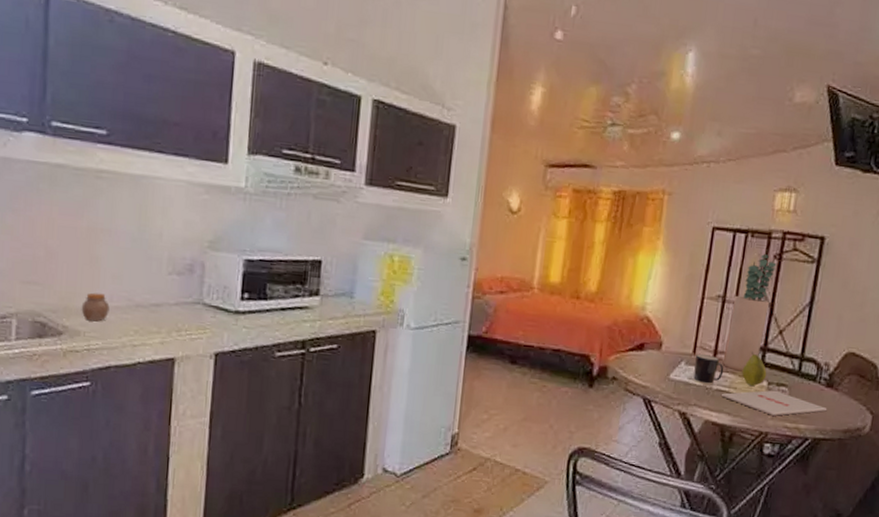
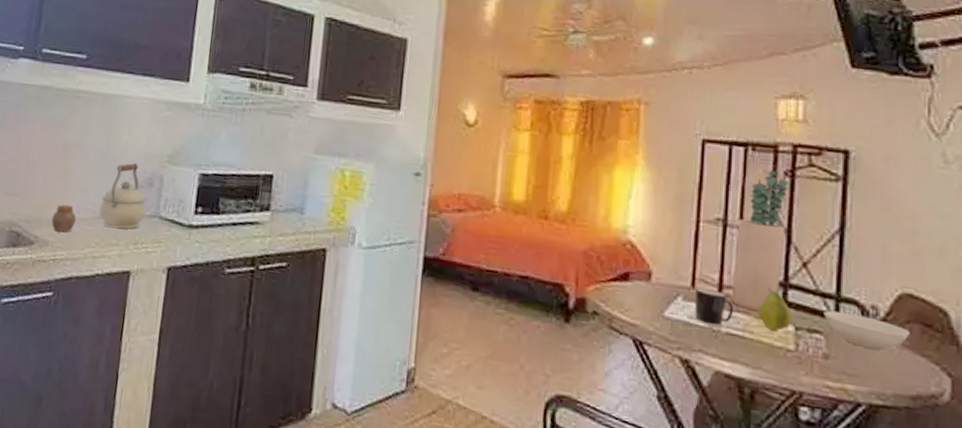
kettle: none [135,249,189,317] -> present [99,163,148,230]
magazine: present [720,390,828,416] -> none [733,337,884,372]
bowl: none [790,368,849,397] -> present [824,310,910,351]

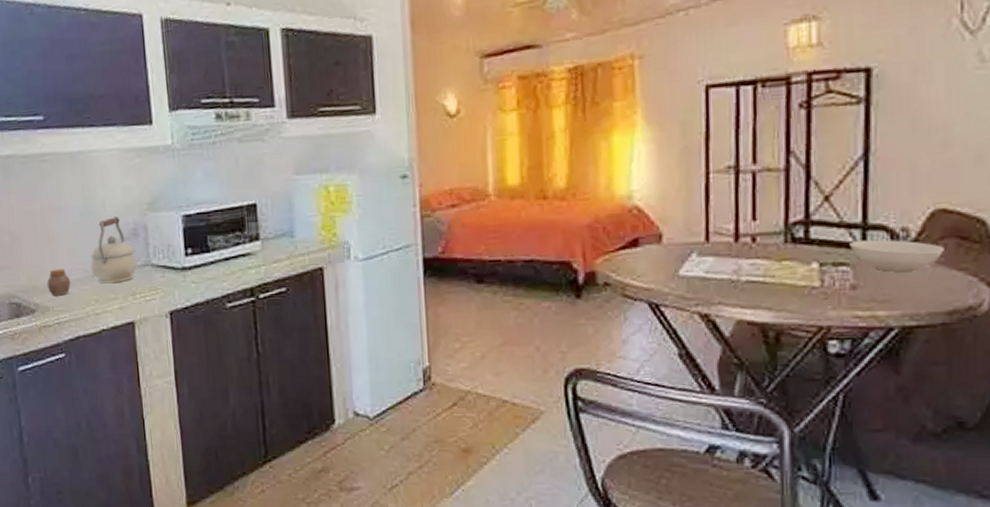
mug: present [694,288,734,327] -> none [709,240,753,278]
vase: present [731,165,789,312] -> none [749,98,805,255]
fruit: present [758,288,792,332] -> none [778,228,816,272]

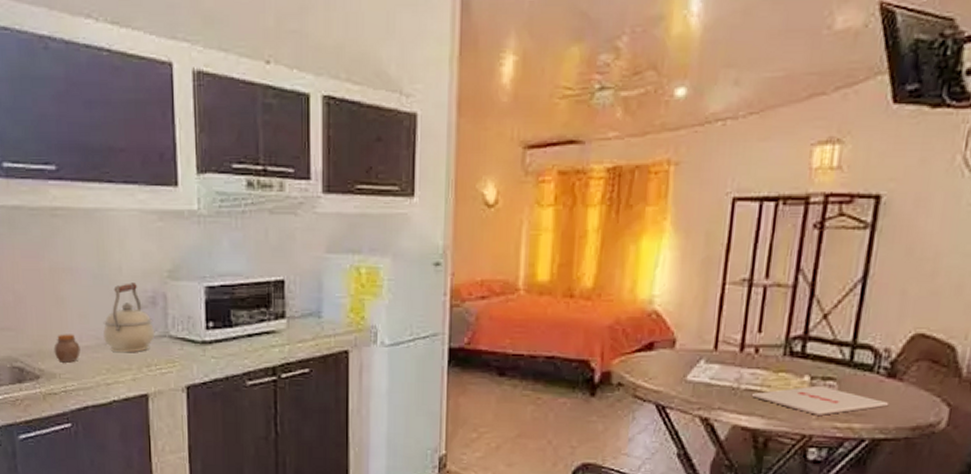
magazine: none [753,272,917,305] -> present [751,385,890,415]
bowl: present [850,239,944,273] -> none [838,357,917,390]

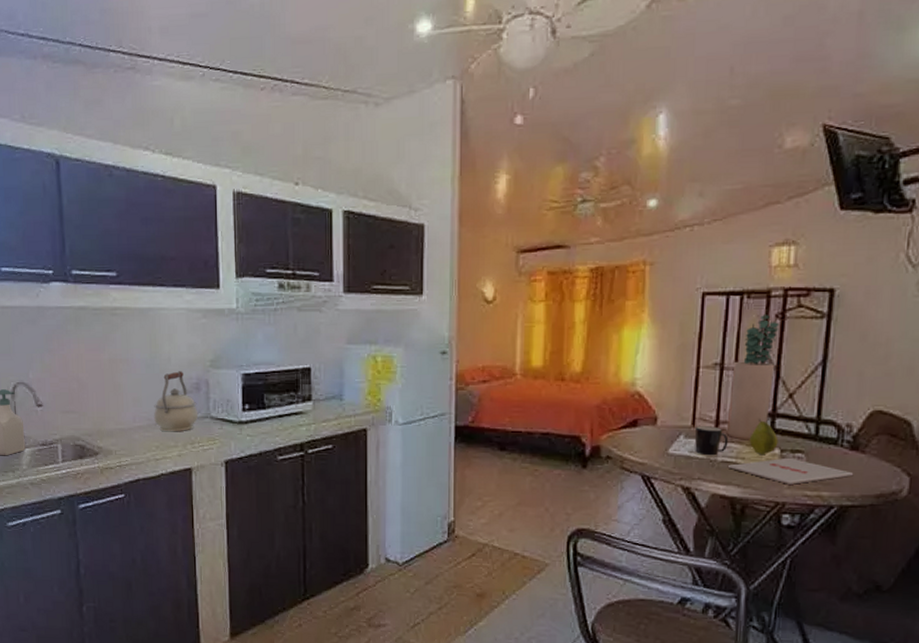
jar: present [53,334,81,363] -> none [111,416,134,441]
mug: none [716,350,754,385] -> present [694,426,729,457]
vase: none [752,218,817,366] -> present [726,309,780,440]
fruit: none [776,342,809,383] -> present [749,419,779,456]

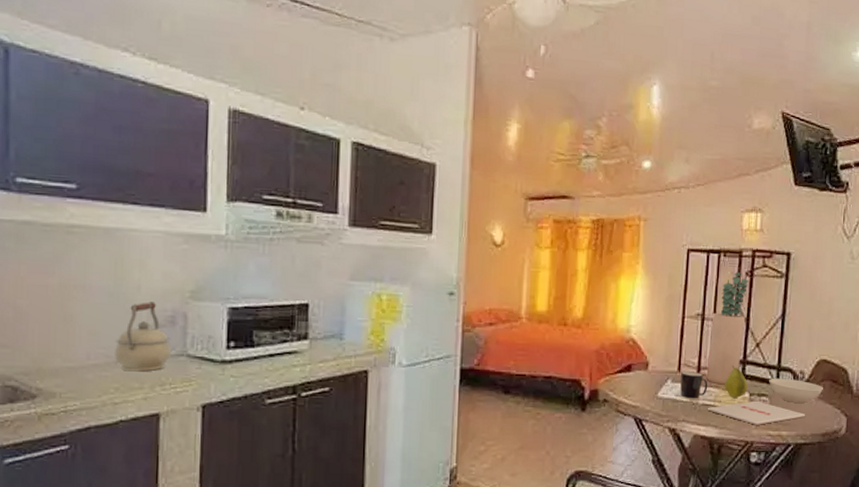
bowl: none [805,432,878,461] -> present [769,378,823,404]

